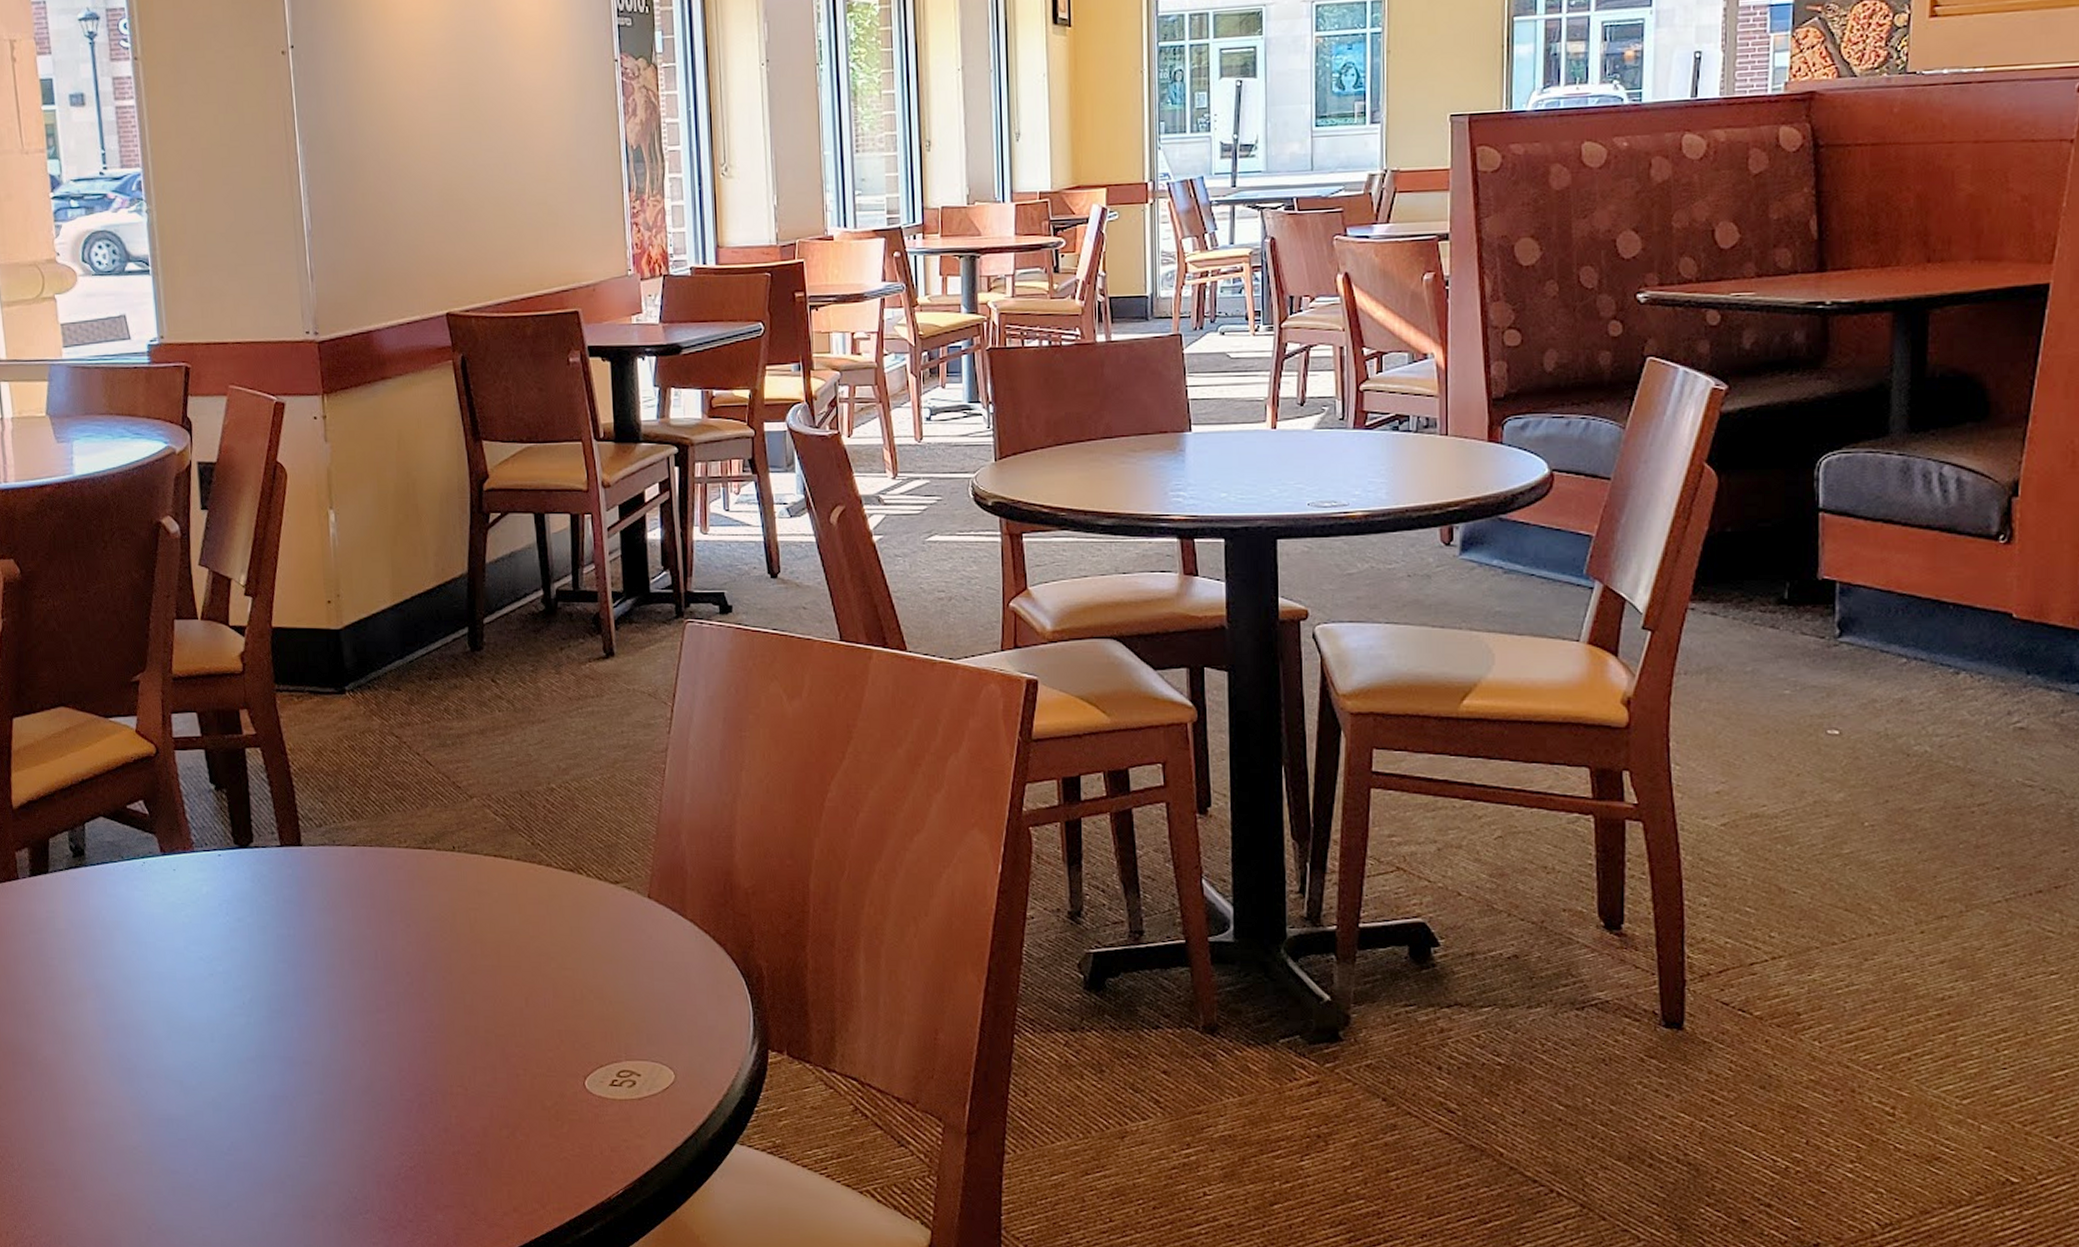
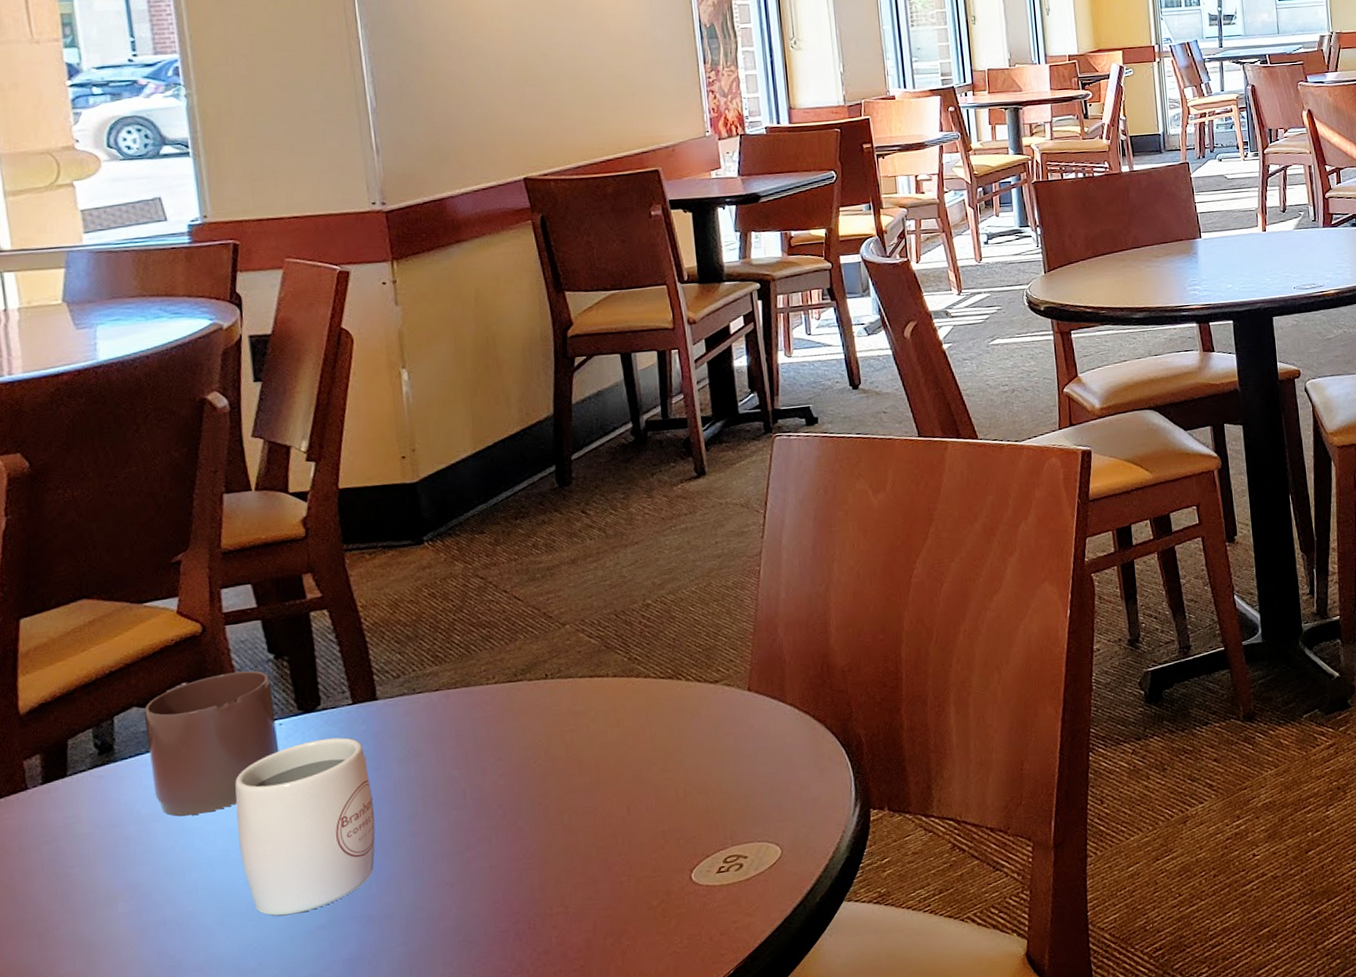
cup: none [108,797,218,930] -> present [143,670,279,817]
mug: none [181,876,298,1043] -> present [235,737,376,916]

